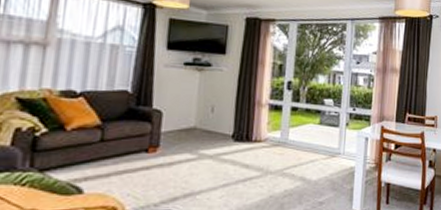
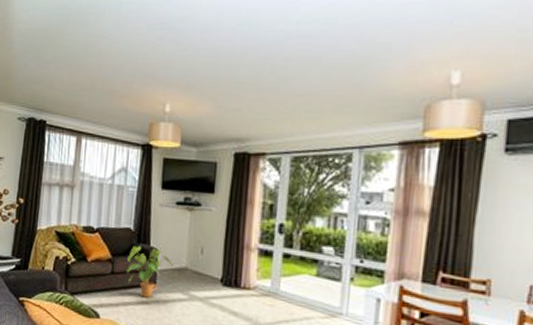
house plant: none [121,109,182,163] -> present [127,245,175,298]

